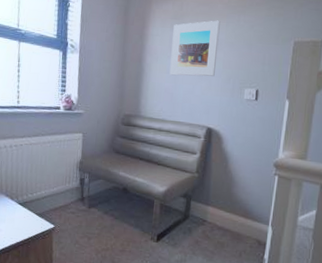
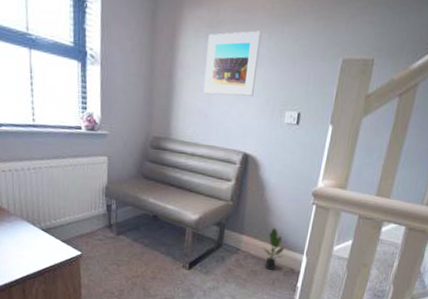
potted plant: none [229,198,251,242] -> present [263,227,285,270]

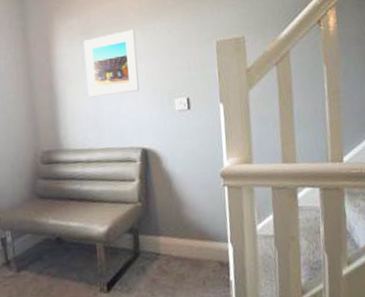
potted plant: present [263,227,285,270] -> none [184,220,208,269]

